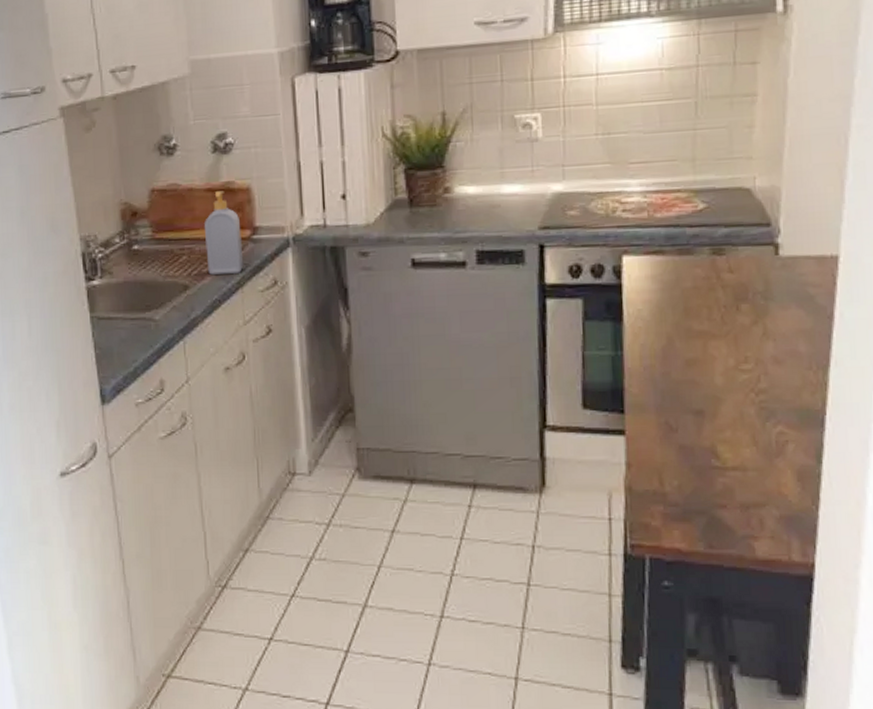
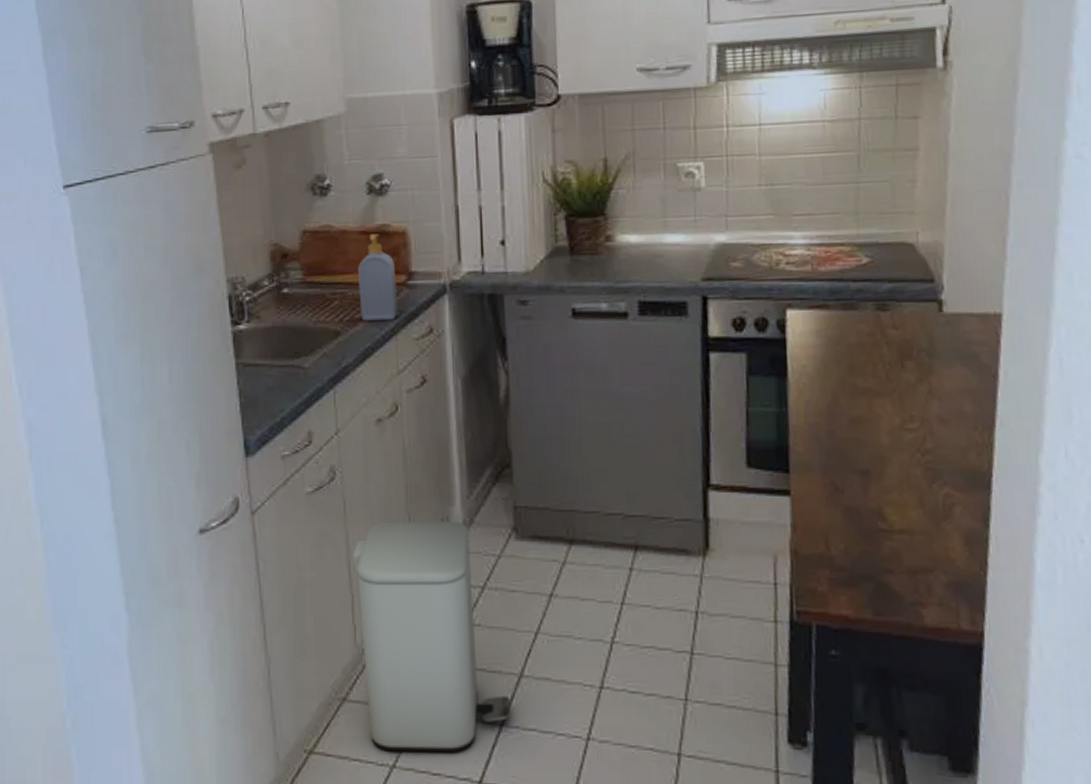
pedal bin: none [204,462,356,677] -> present [353,520,511,753]

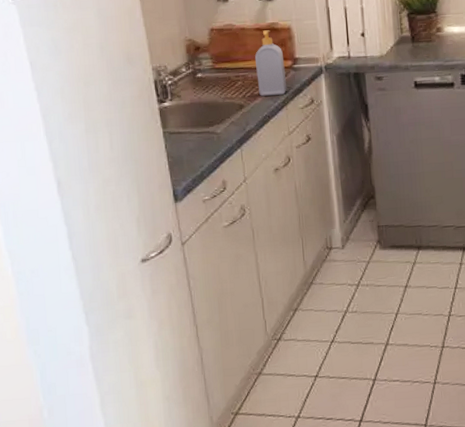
pedal bin: present [353,520,511,753] -> none [261,239,381,407]

